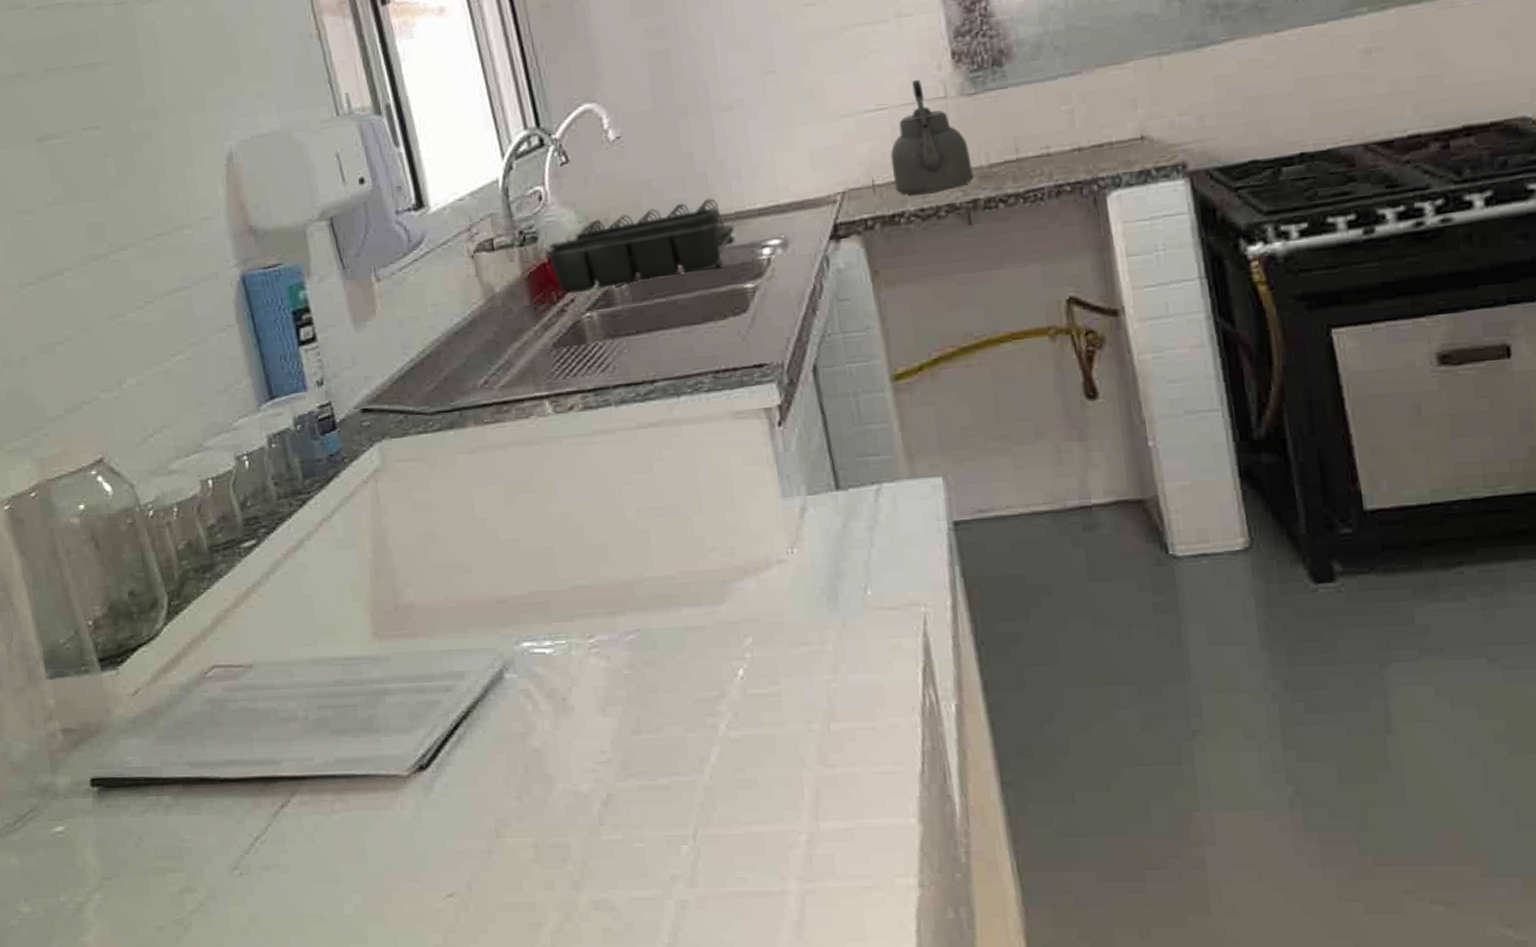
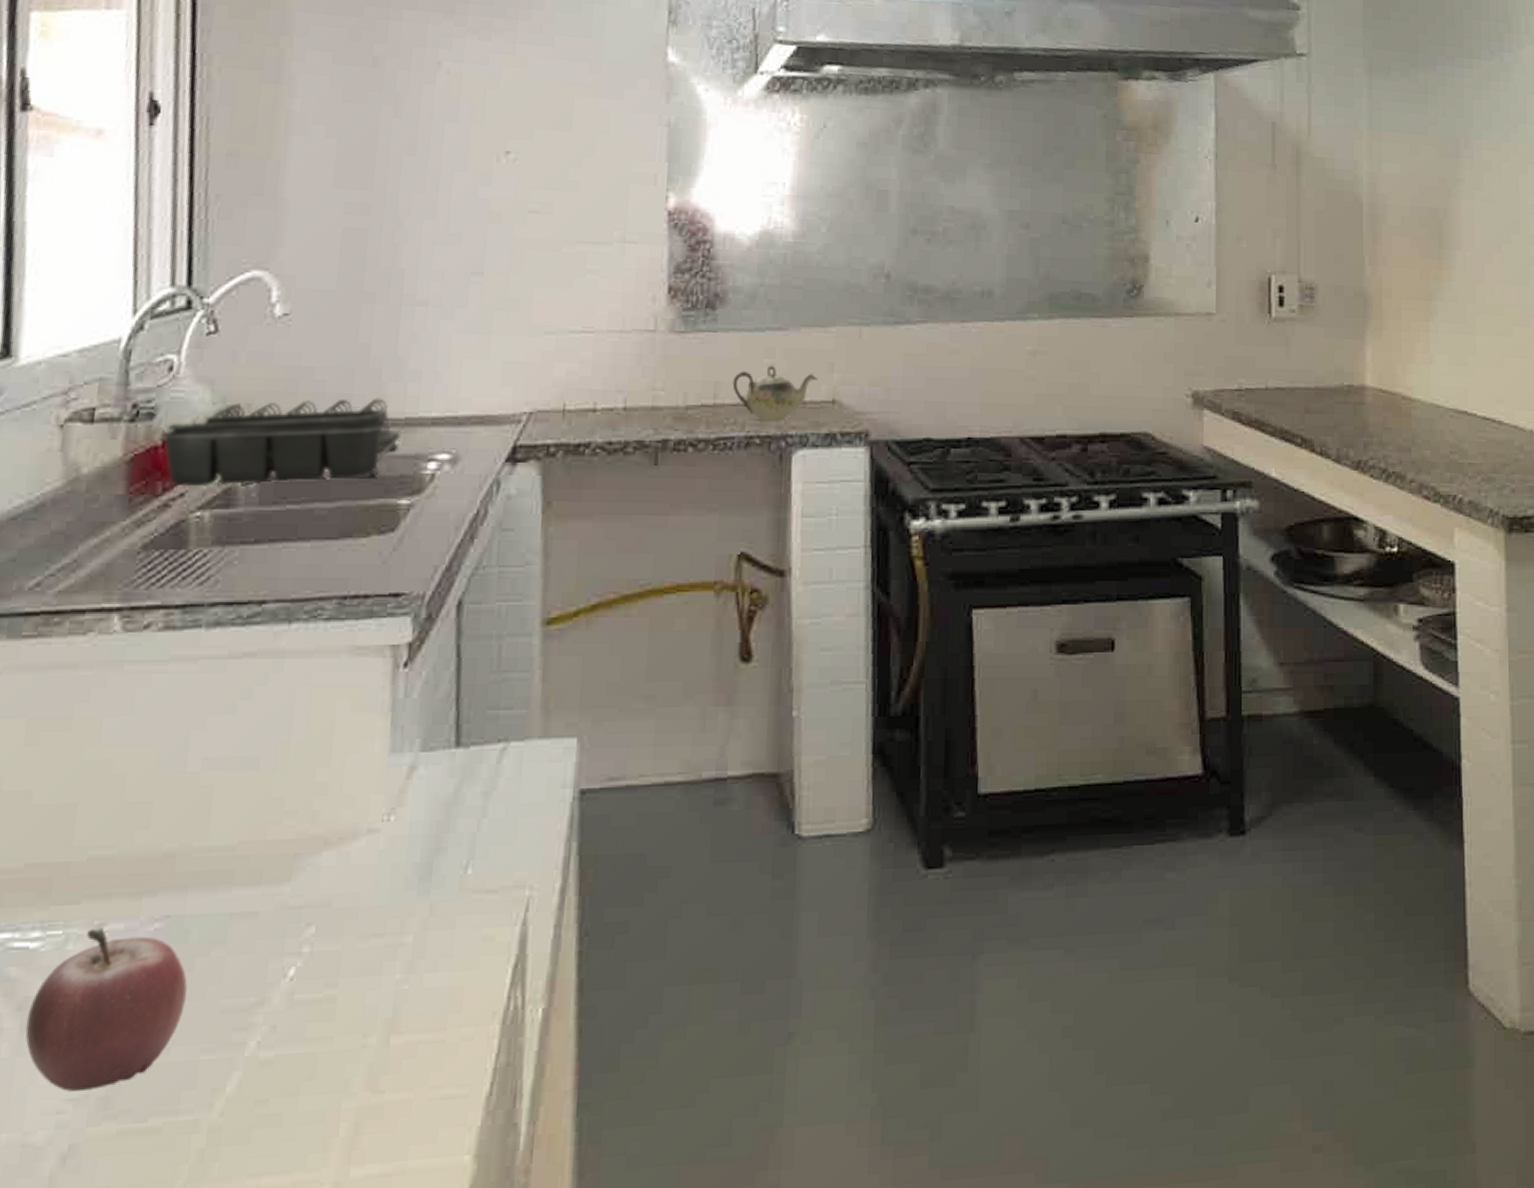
fruit: none [556,638,666,756] -> present [25,927,188,1091]
kettle: present [890,79,973,195] -> none [586,307,669,427]
teapot: none [1032,111,1121,168] -> present [732,365,817,421]

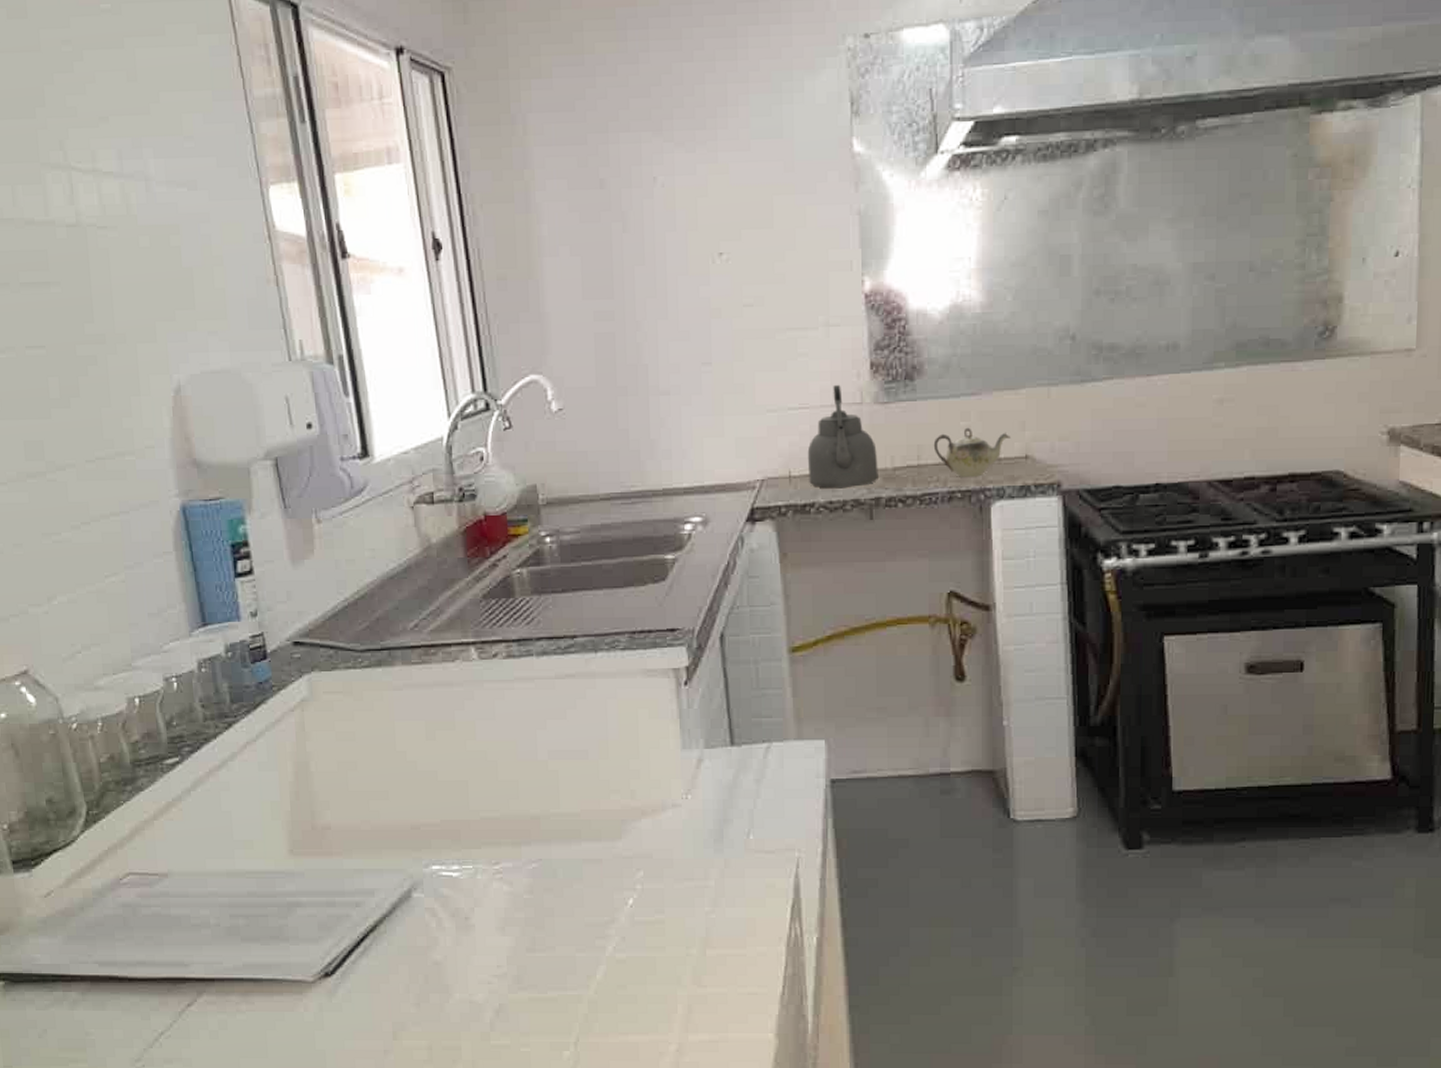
fruit: present [25,927,188,1091] -> none [459,865,561,970]
dish rack: present [160,398,404,487] -> none [482,474,663,550]
kettle: none [586,307,669,427] -> present [807,384,878,489]

